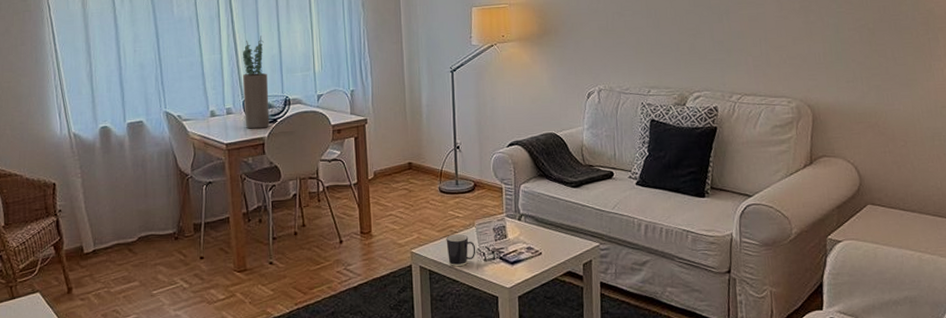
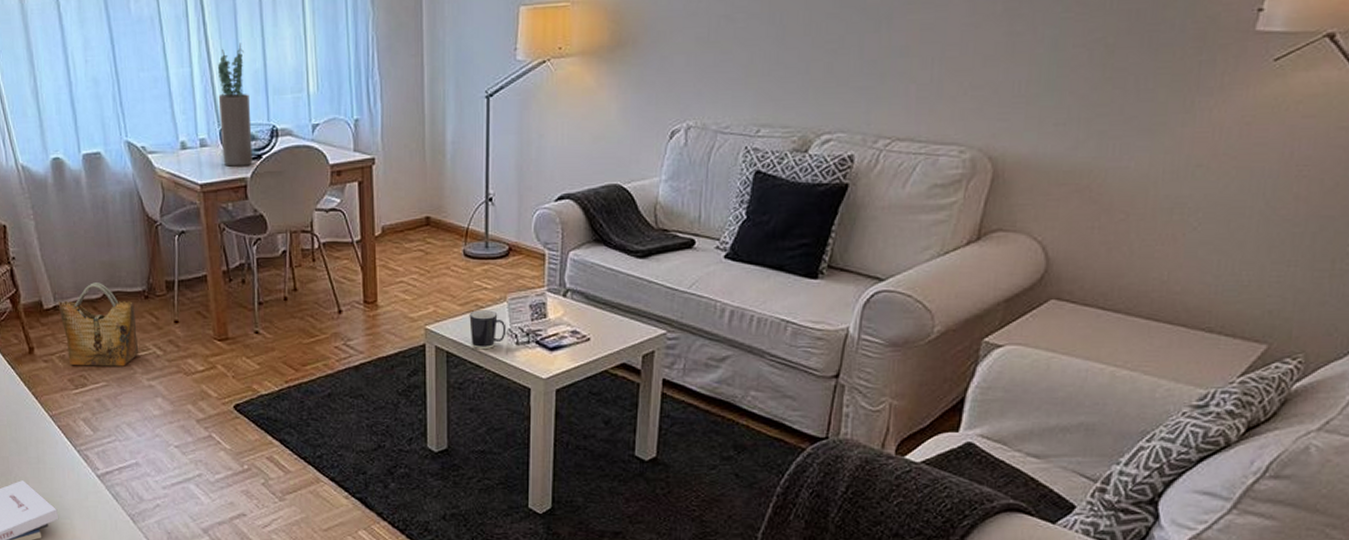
grocery bag: none [97,228,168,302] -> present [58,282,139,367]

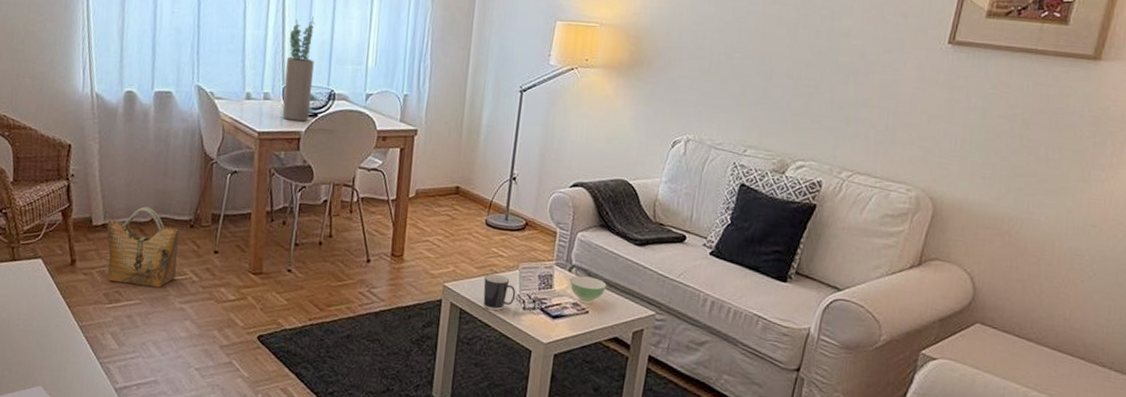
bowl: none [565,300,608,330] -> present [569,275,607,304]

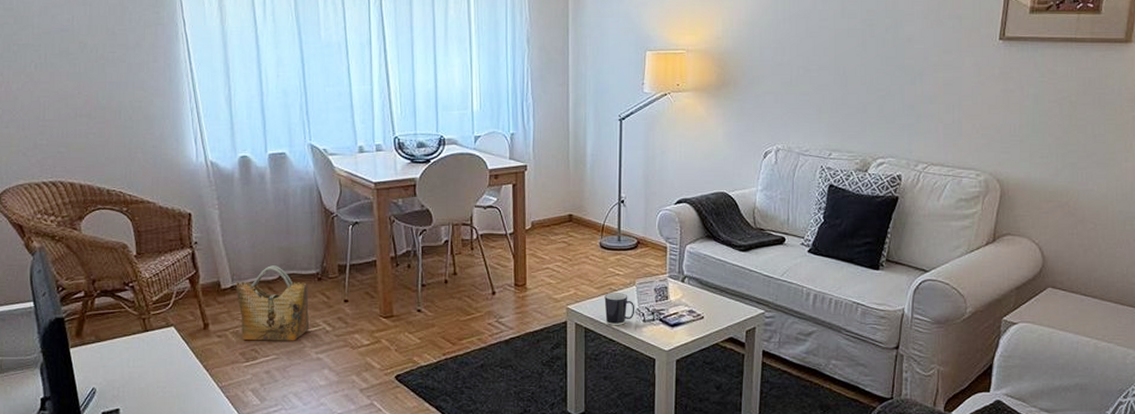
vase: present [282,16,315,122] -> none [394,68,422,168]
bowl: present [569,275,607,304] -> none [683,285,718,310]

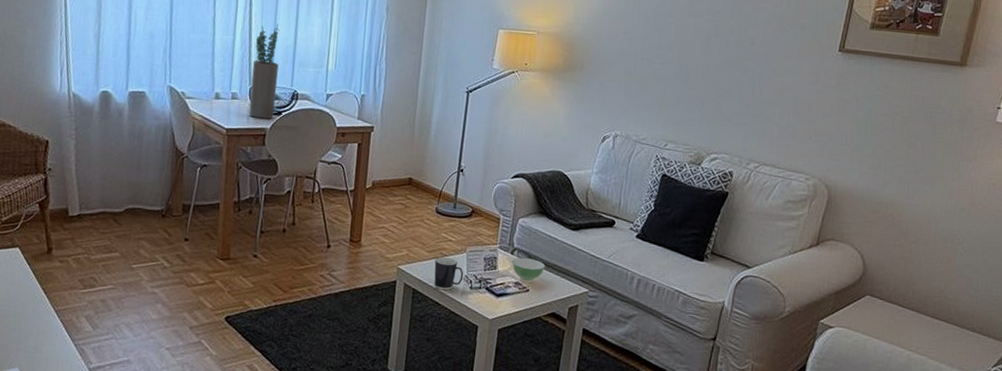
grocery bag: present [235,265,310,341] -> none [82,198,152,273]
vase: none [394,68,422,168] -> present [248,23,280,120]
bowl: none [683,285,718,310] -> present [512,257,546,283]

